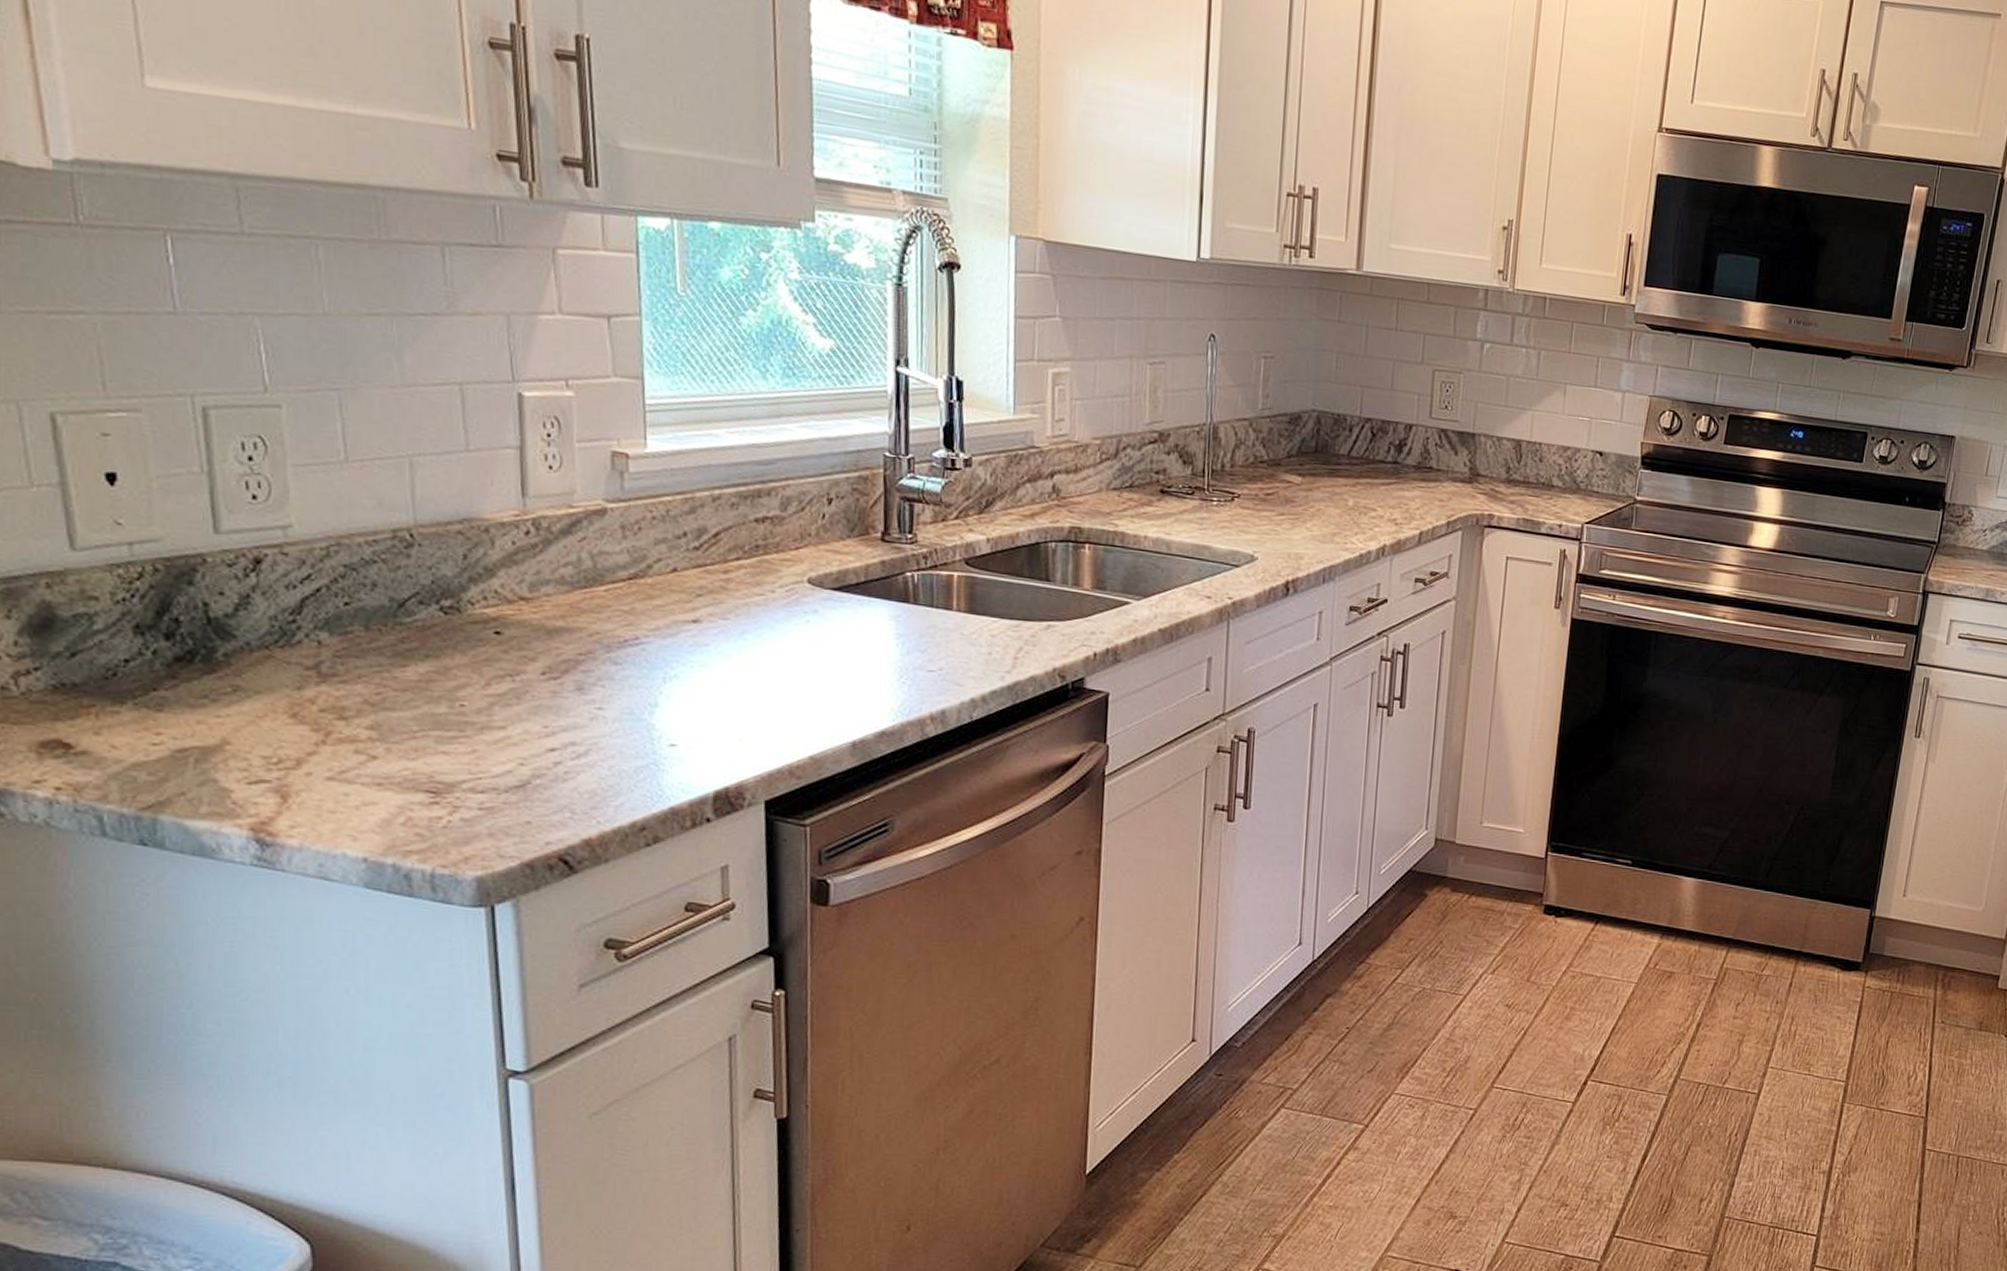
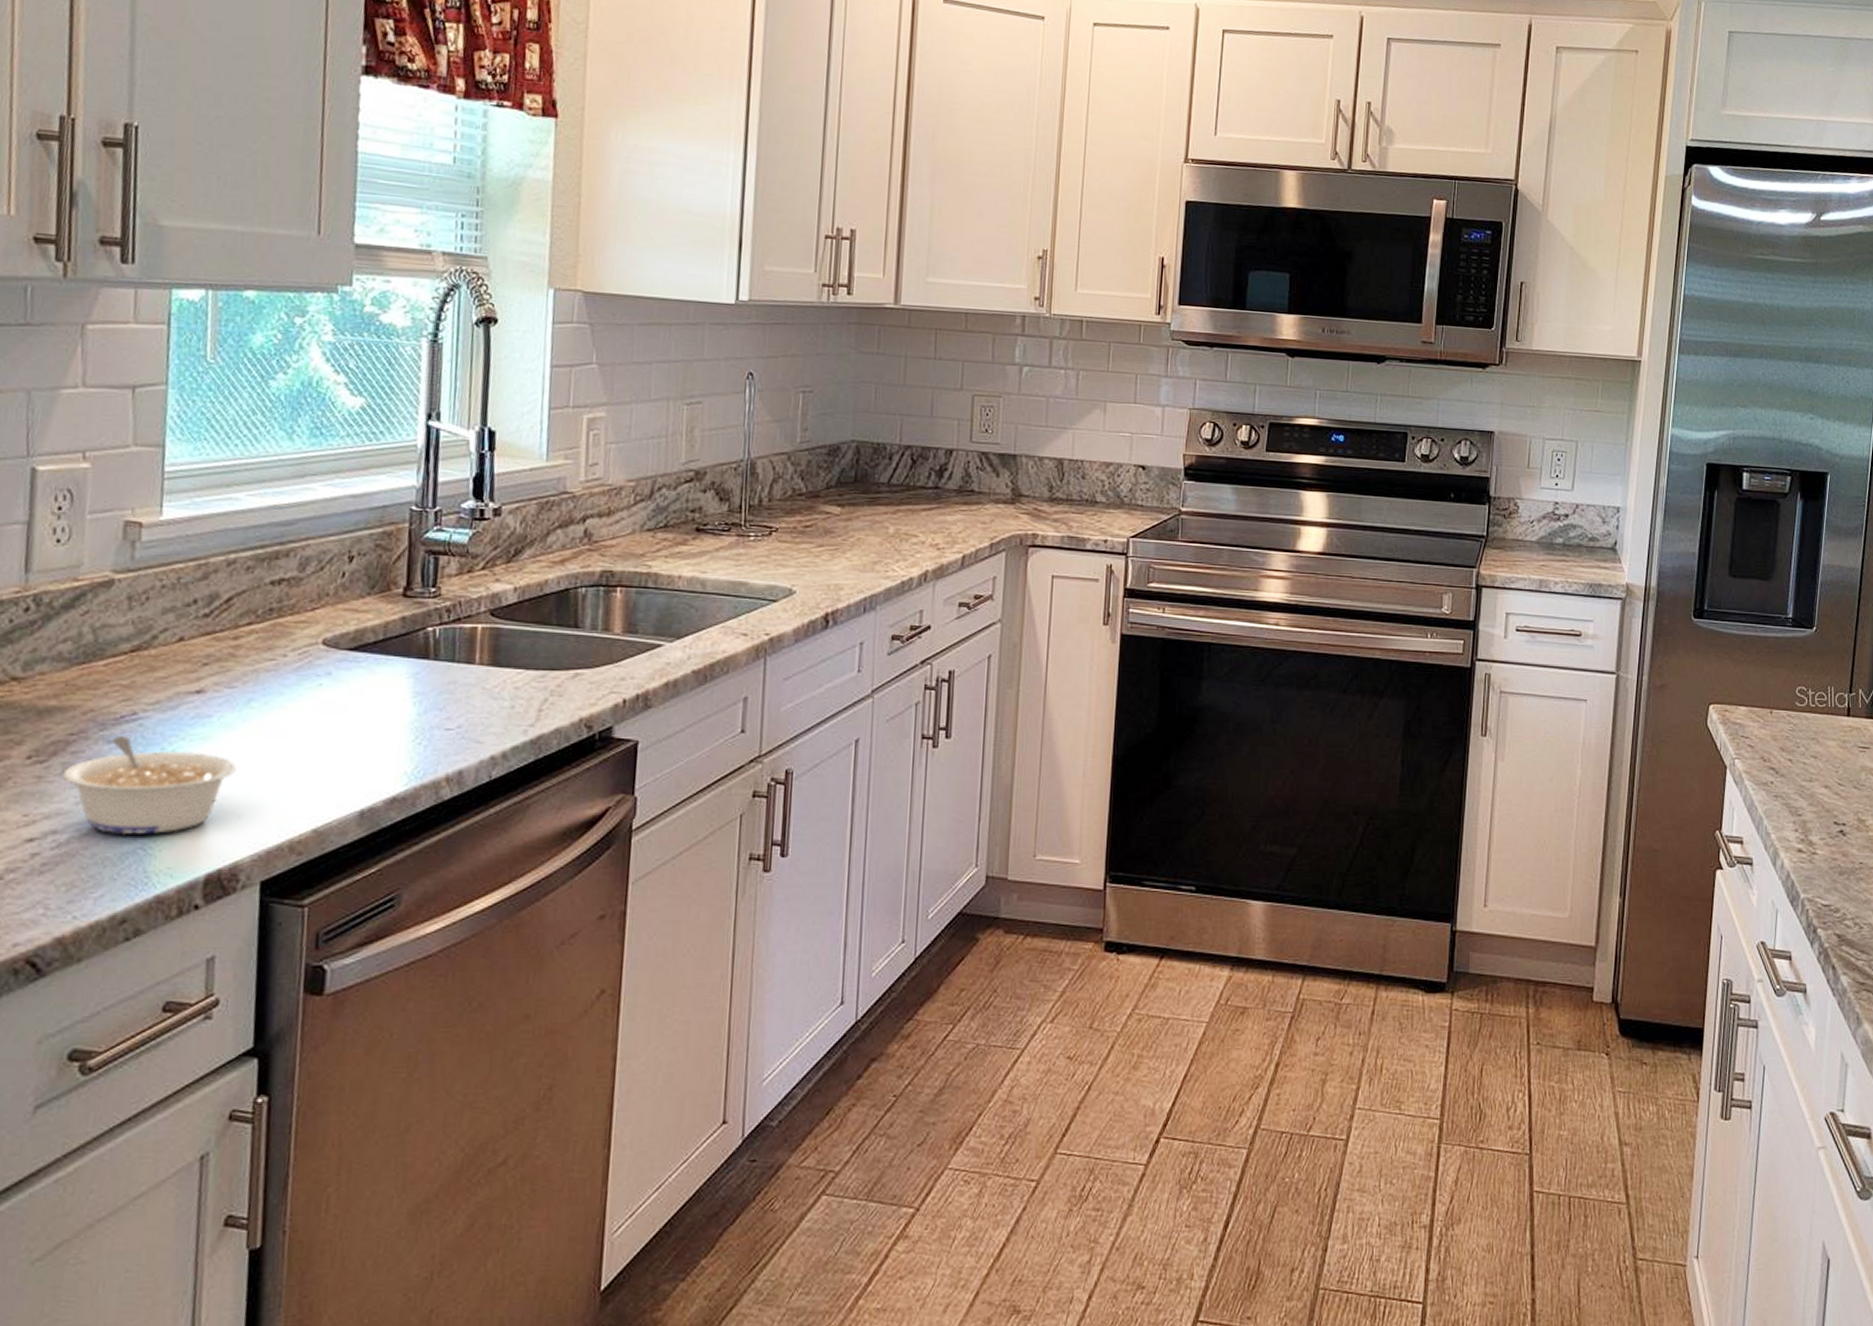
legume: none [576,658,735,752] -> present [62,736,236,835]

